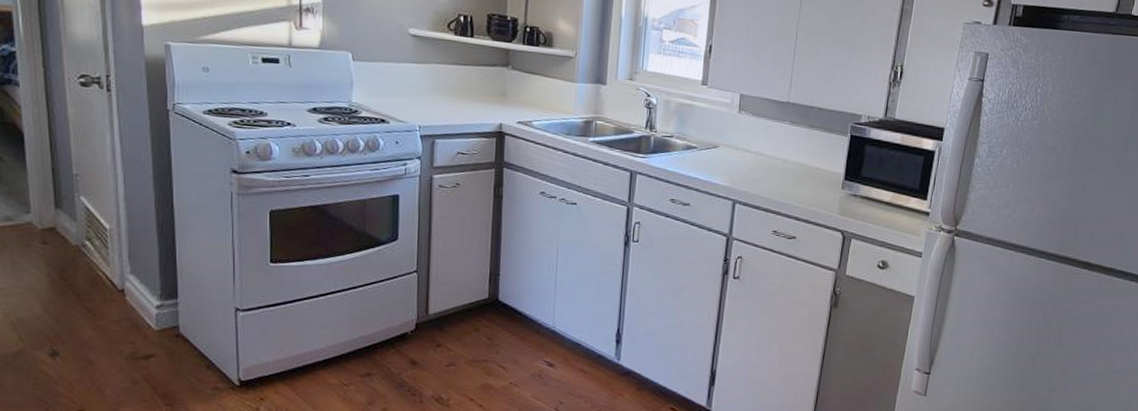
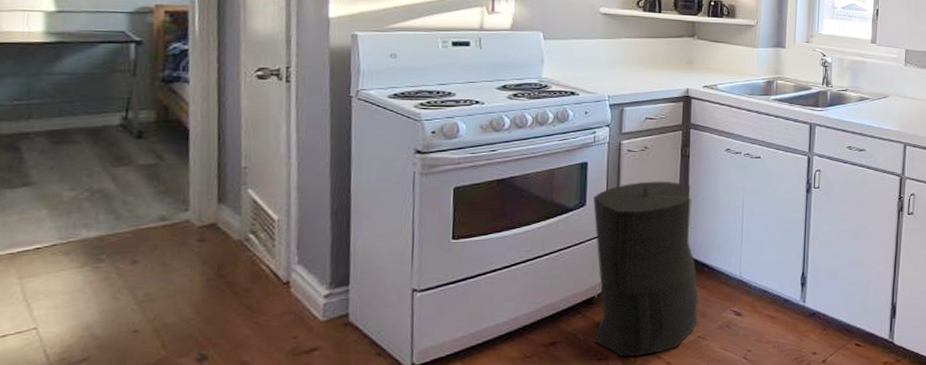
trash can: none [405,220,511,396] -> present [593,181,699,357]

